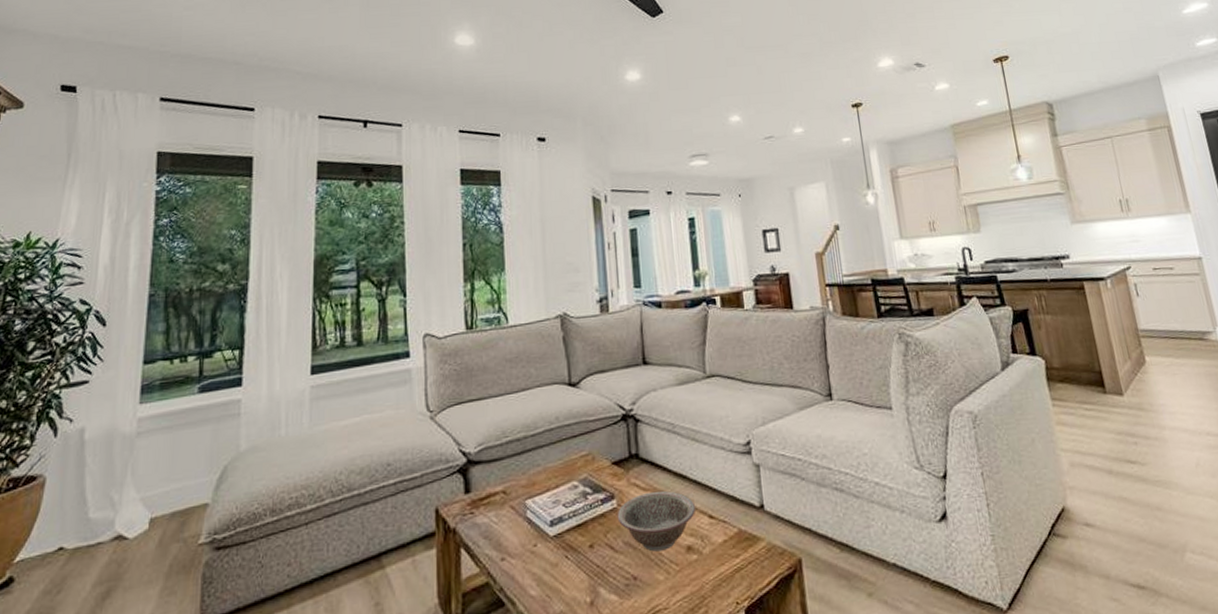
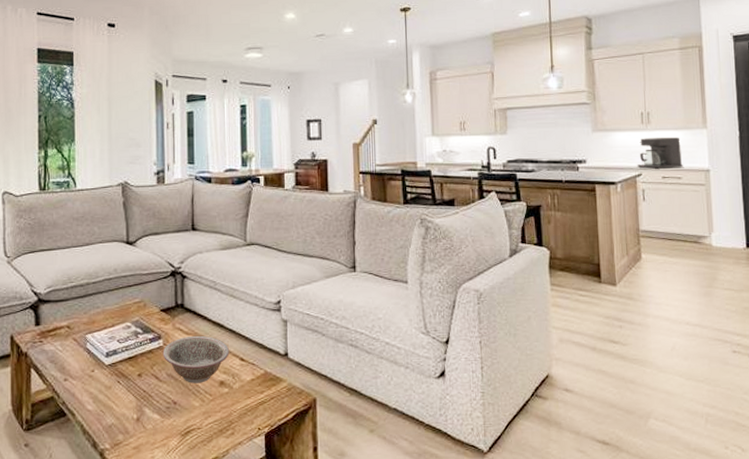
coffee maker: none [1123,224,1173,261] -> present [637,136,683,169]

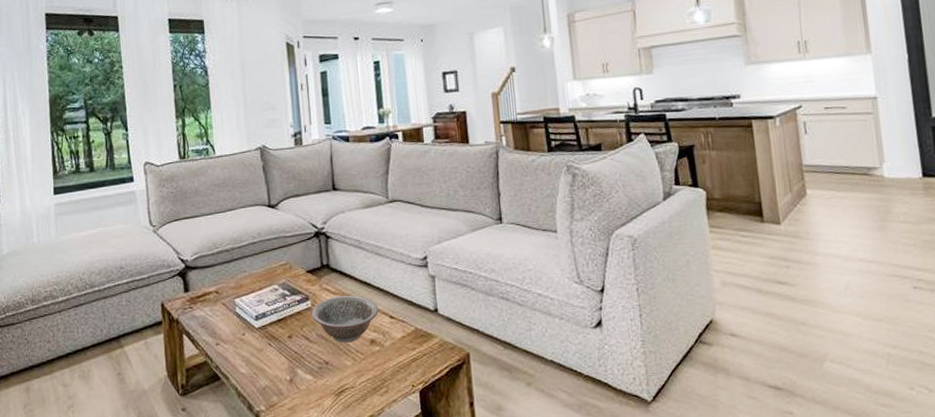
coffee maker: present [637,136,683,169] -> none [796,65,847,100]

